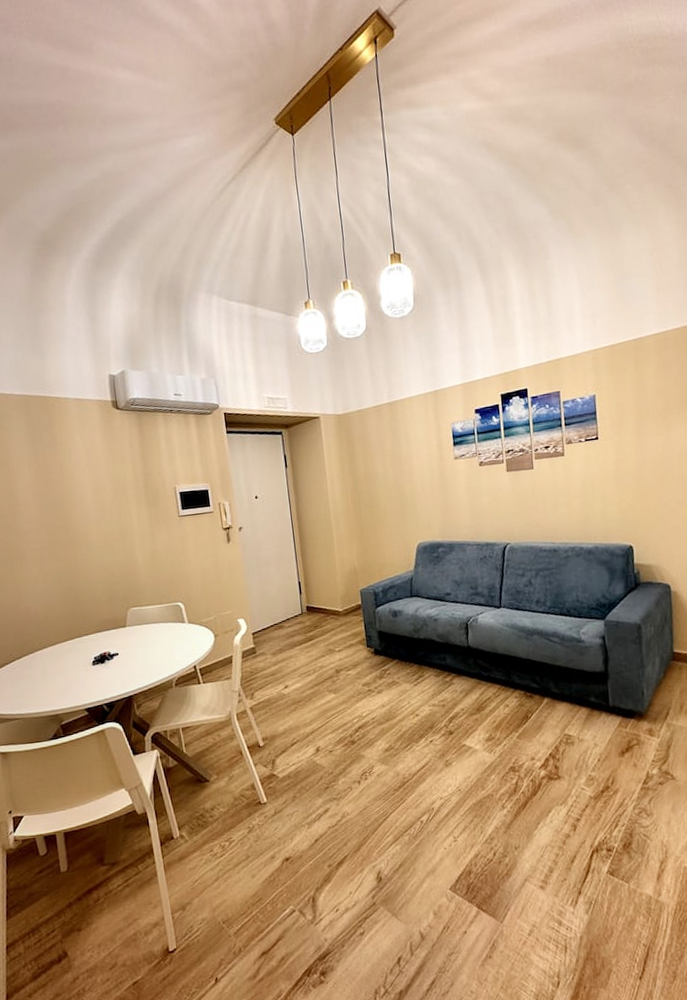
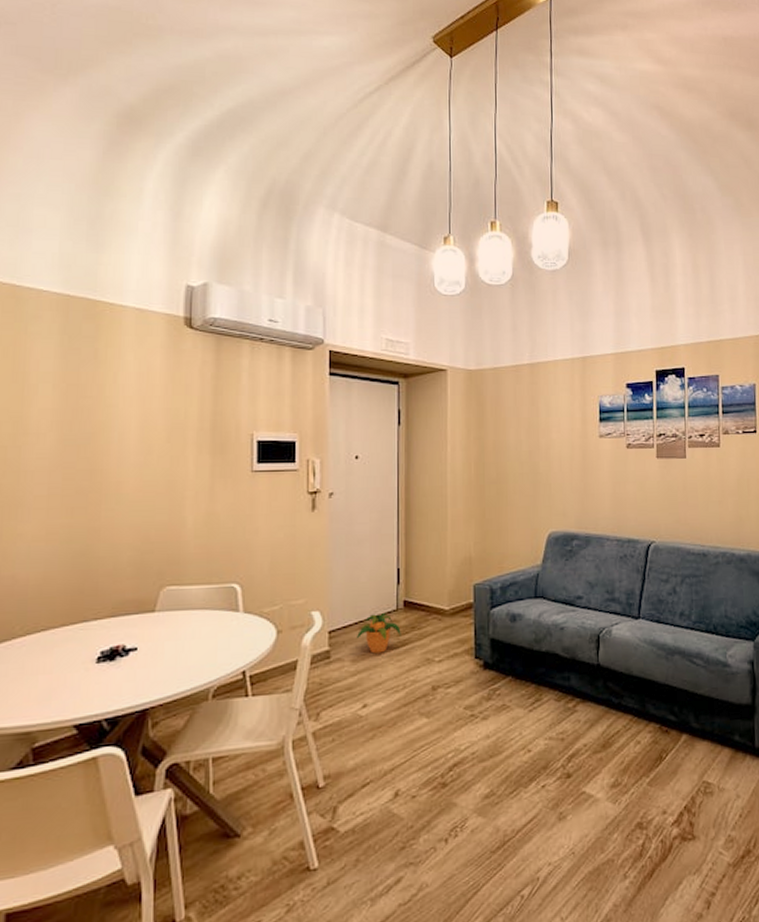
potted plant: none [274,616,307,648] -> present [357,612,401,654]

